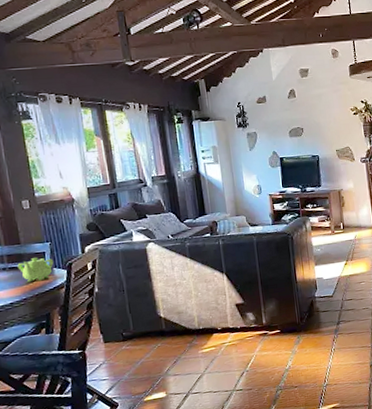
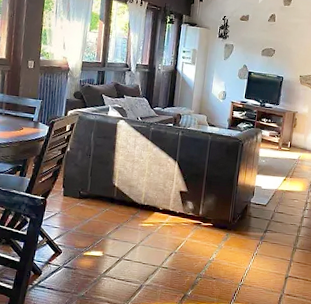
teapot: present [17,258,53,283] -> none [11,110,40,130]

